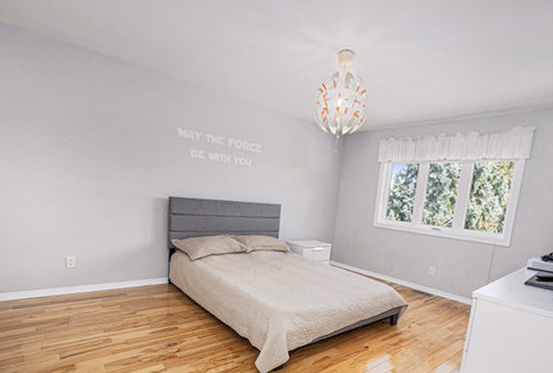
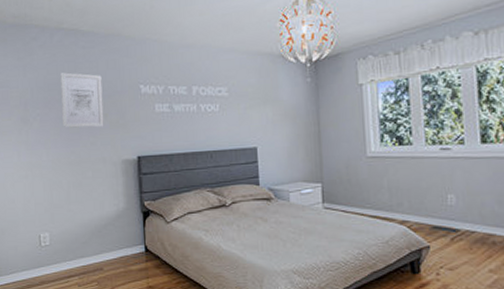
wall art: none [96,101,140,163] -> present [60,72,104,128]

